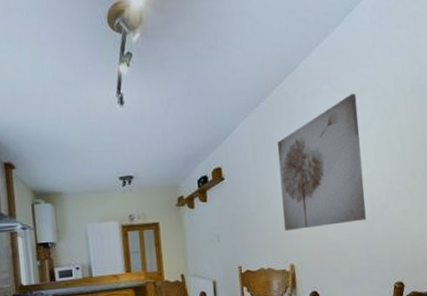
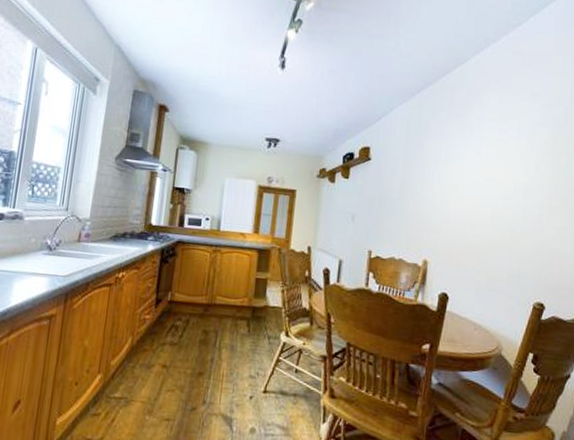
wall art: present [277,94,366,231] -> none [423,97,526,230]

